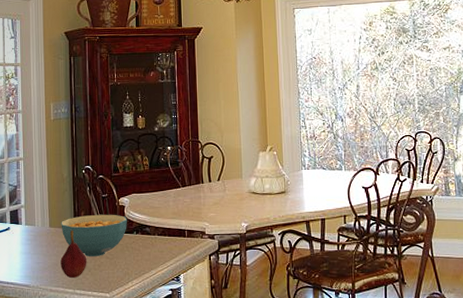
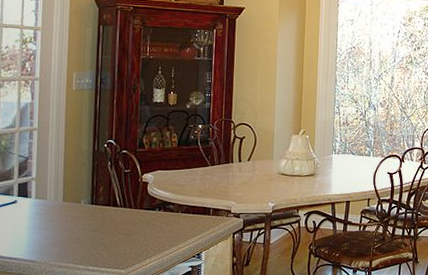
fruit: present [60,230,87,278] -> none [73,205,103,254]
cereal bowl: present [61,214,127,256] -> none [76,190,150,232]

